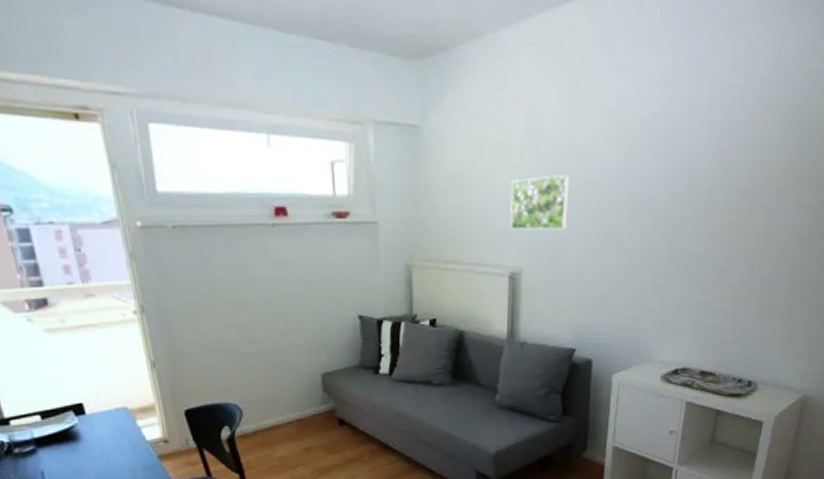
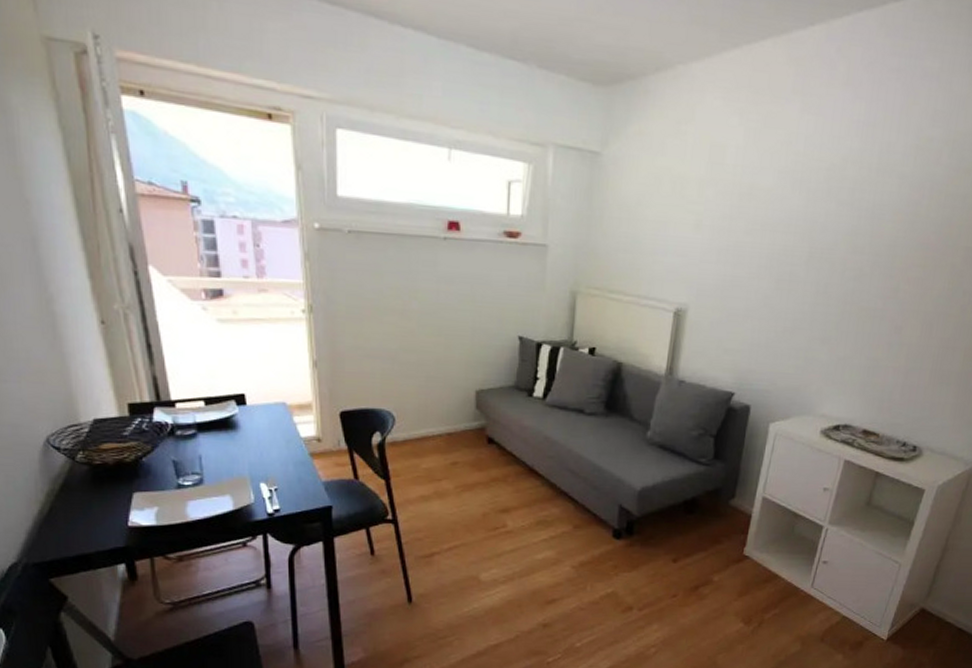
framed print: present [509,174,570,230] -> none [680,213,748,271]

